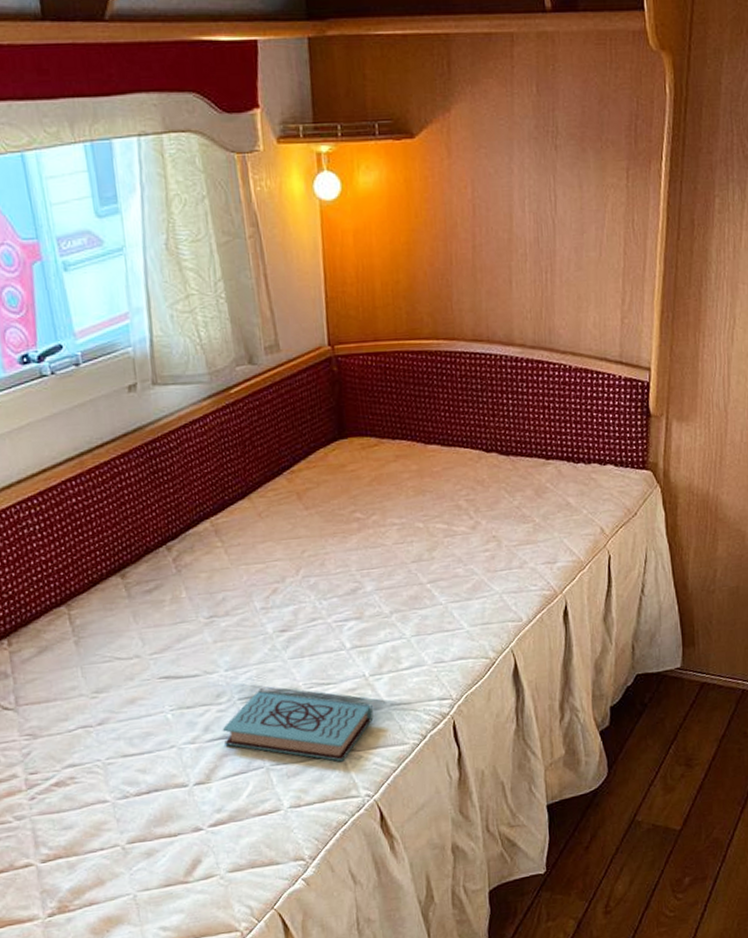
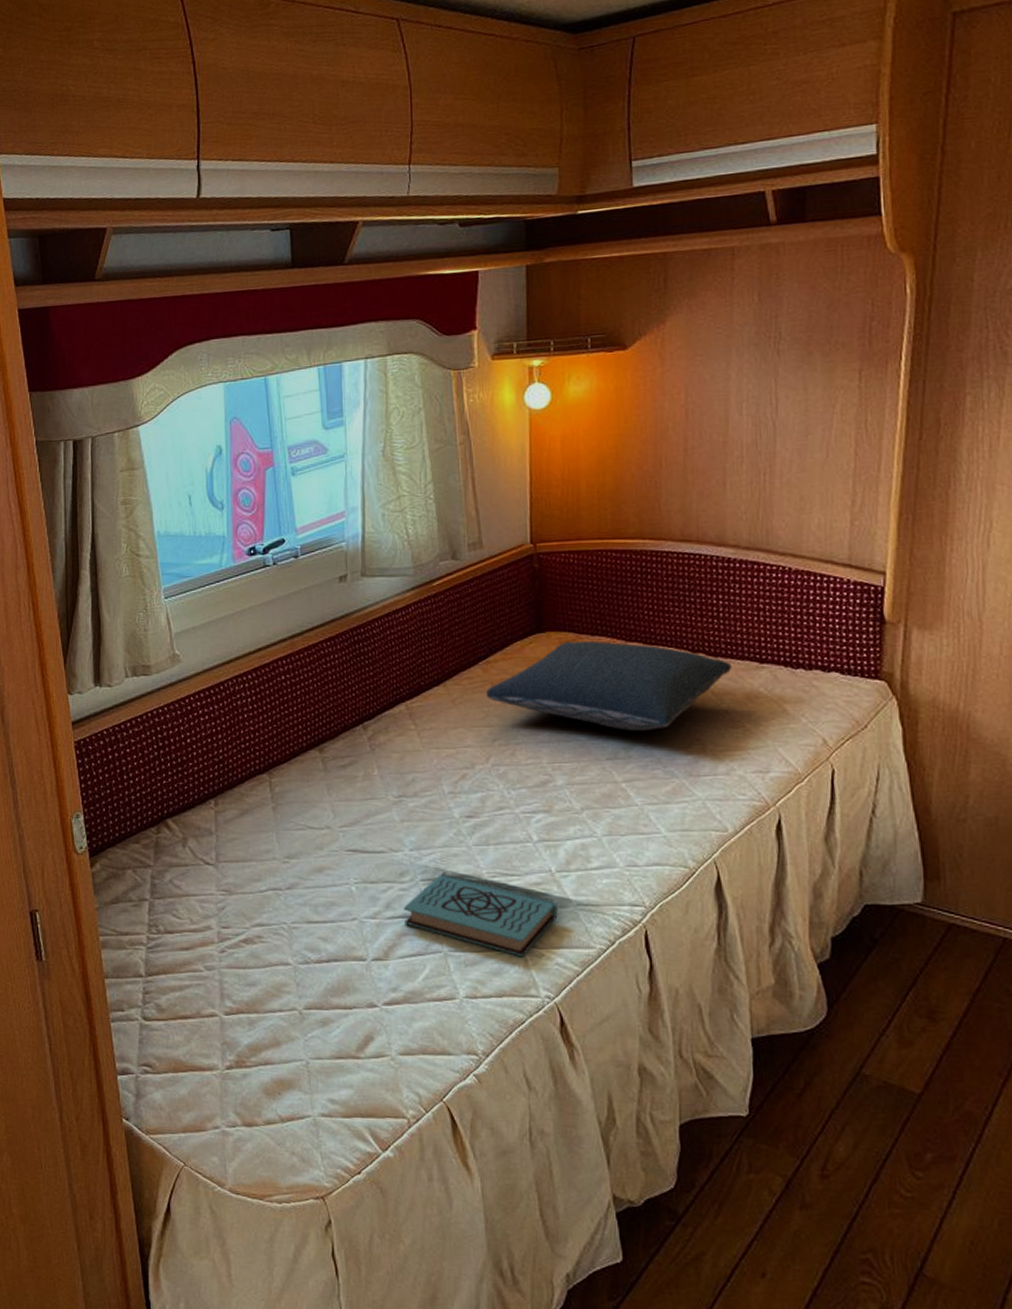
pillow: none [292,444,523,533] -> present [486,640,733,732]

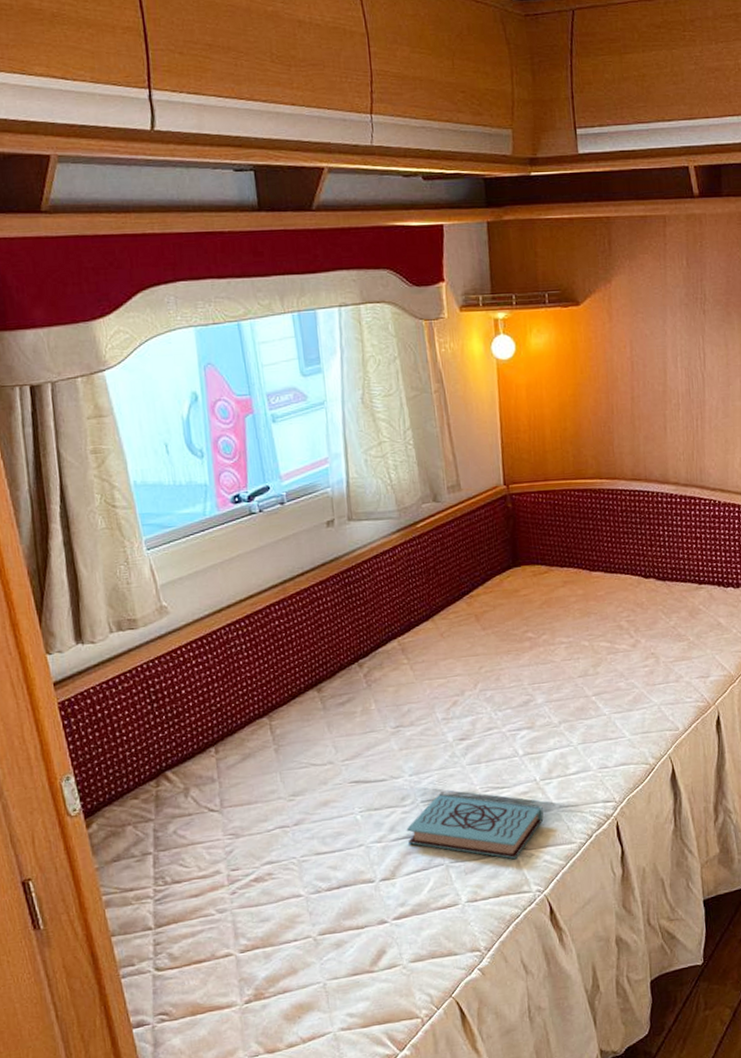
pillow: present [486,640,733,732] -> none [471,572,678,651]

